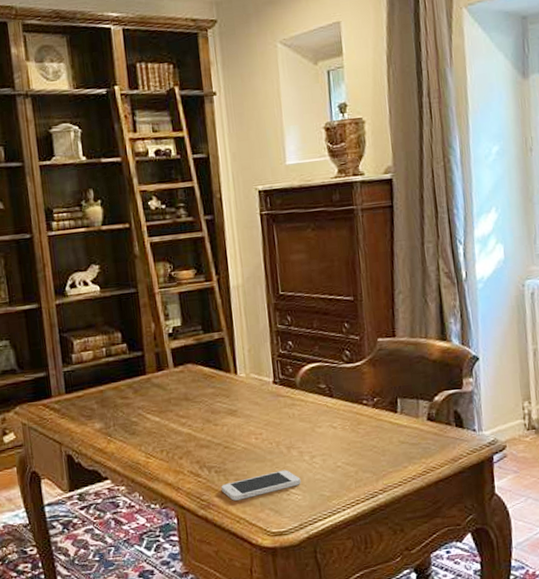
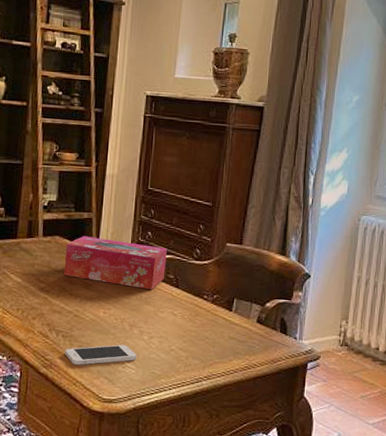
tissue box: none [201,356,316,406] -> present [64,236,167,290]

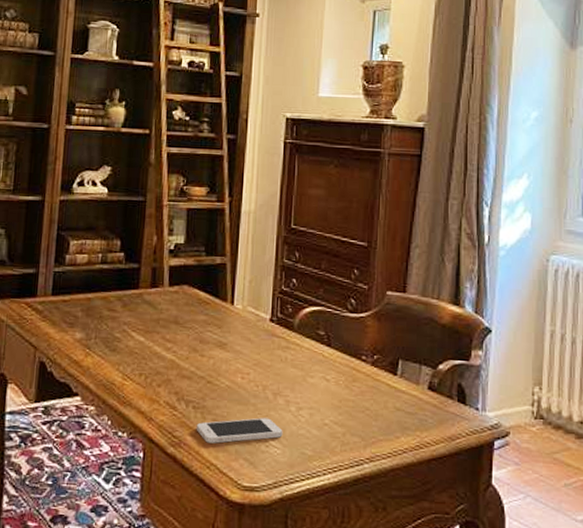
tissue box: present [64,236,167,290] -> none [194,285,315,350]

